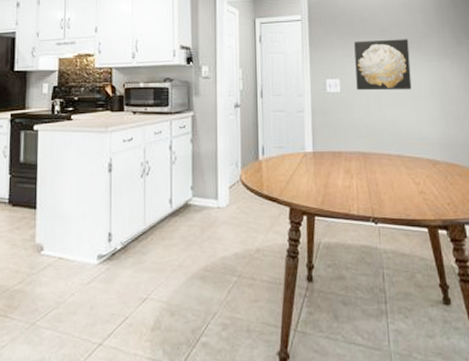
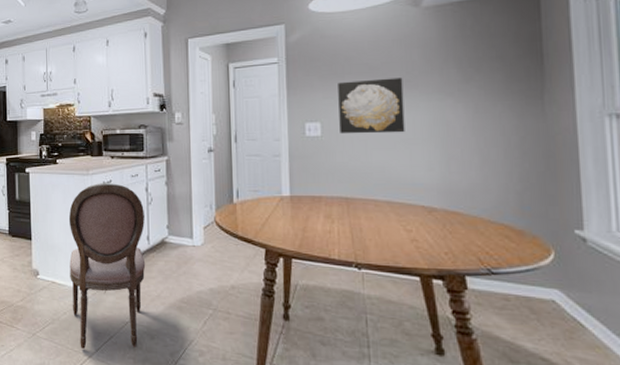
dining chair: none [80,141,167,337] -> present [68,183,146,350]

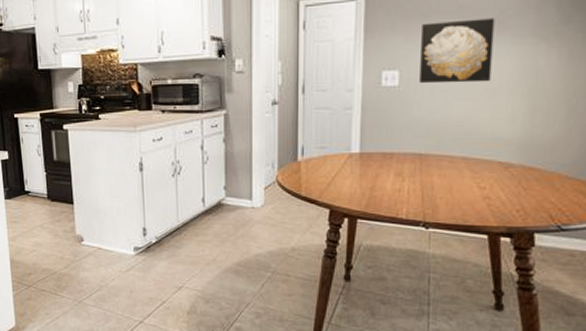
dining chair: present [68,183,146,350] -> none [114,141,201,315]

